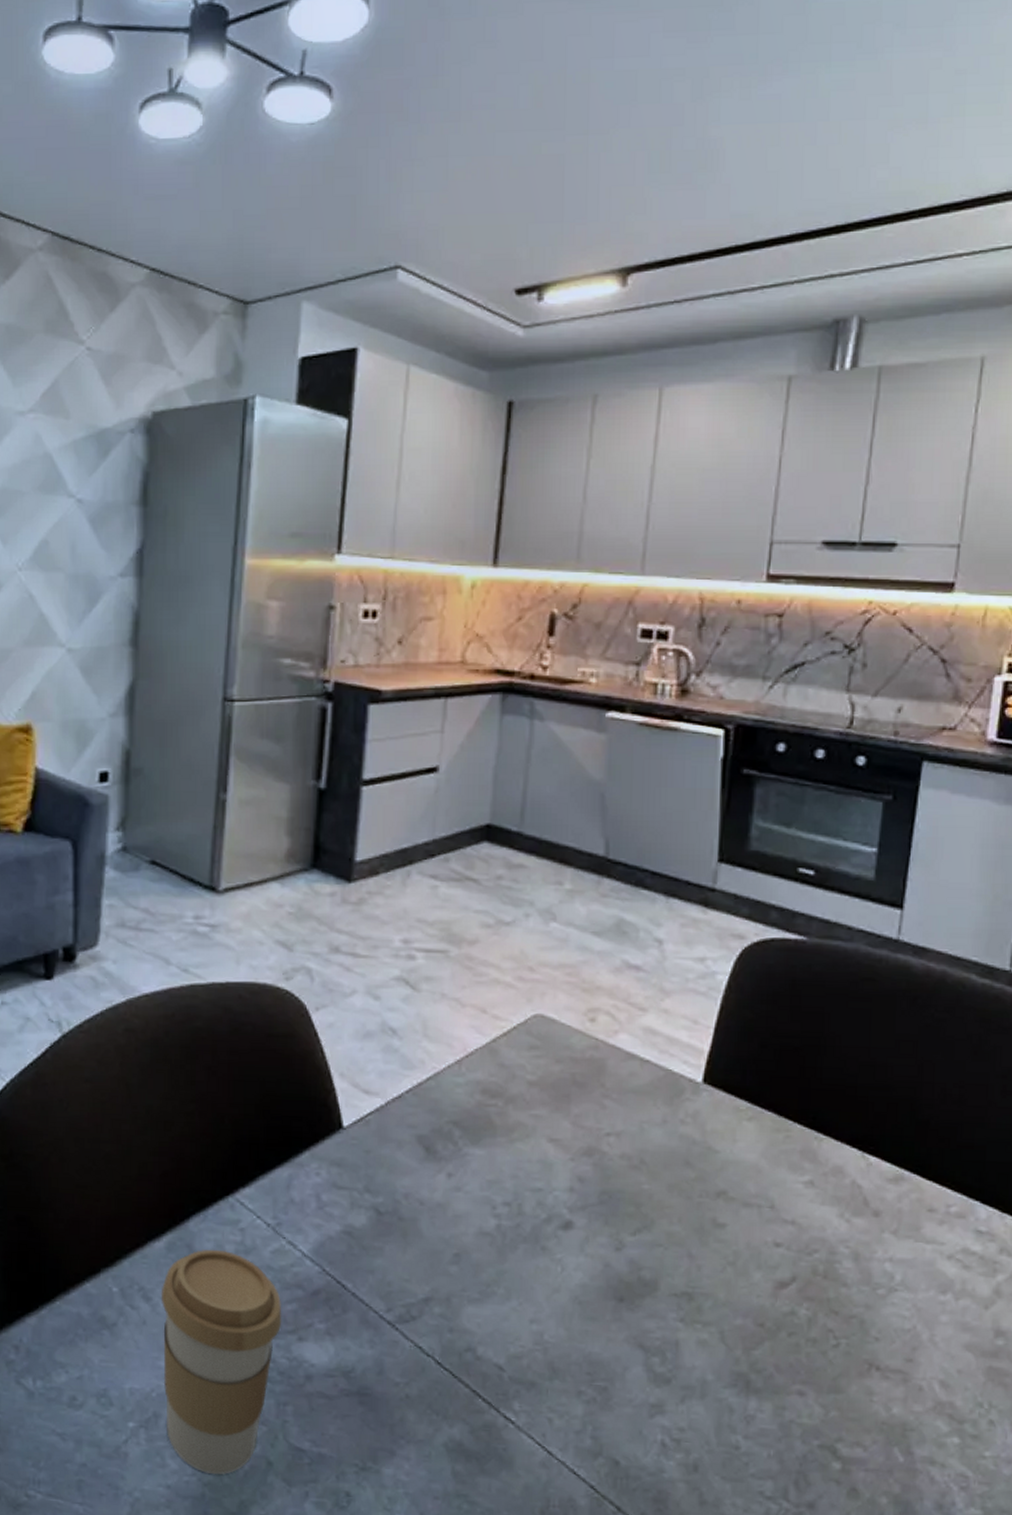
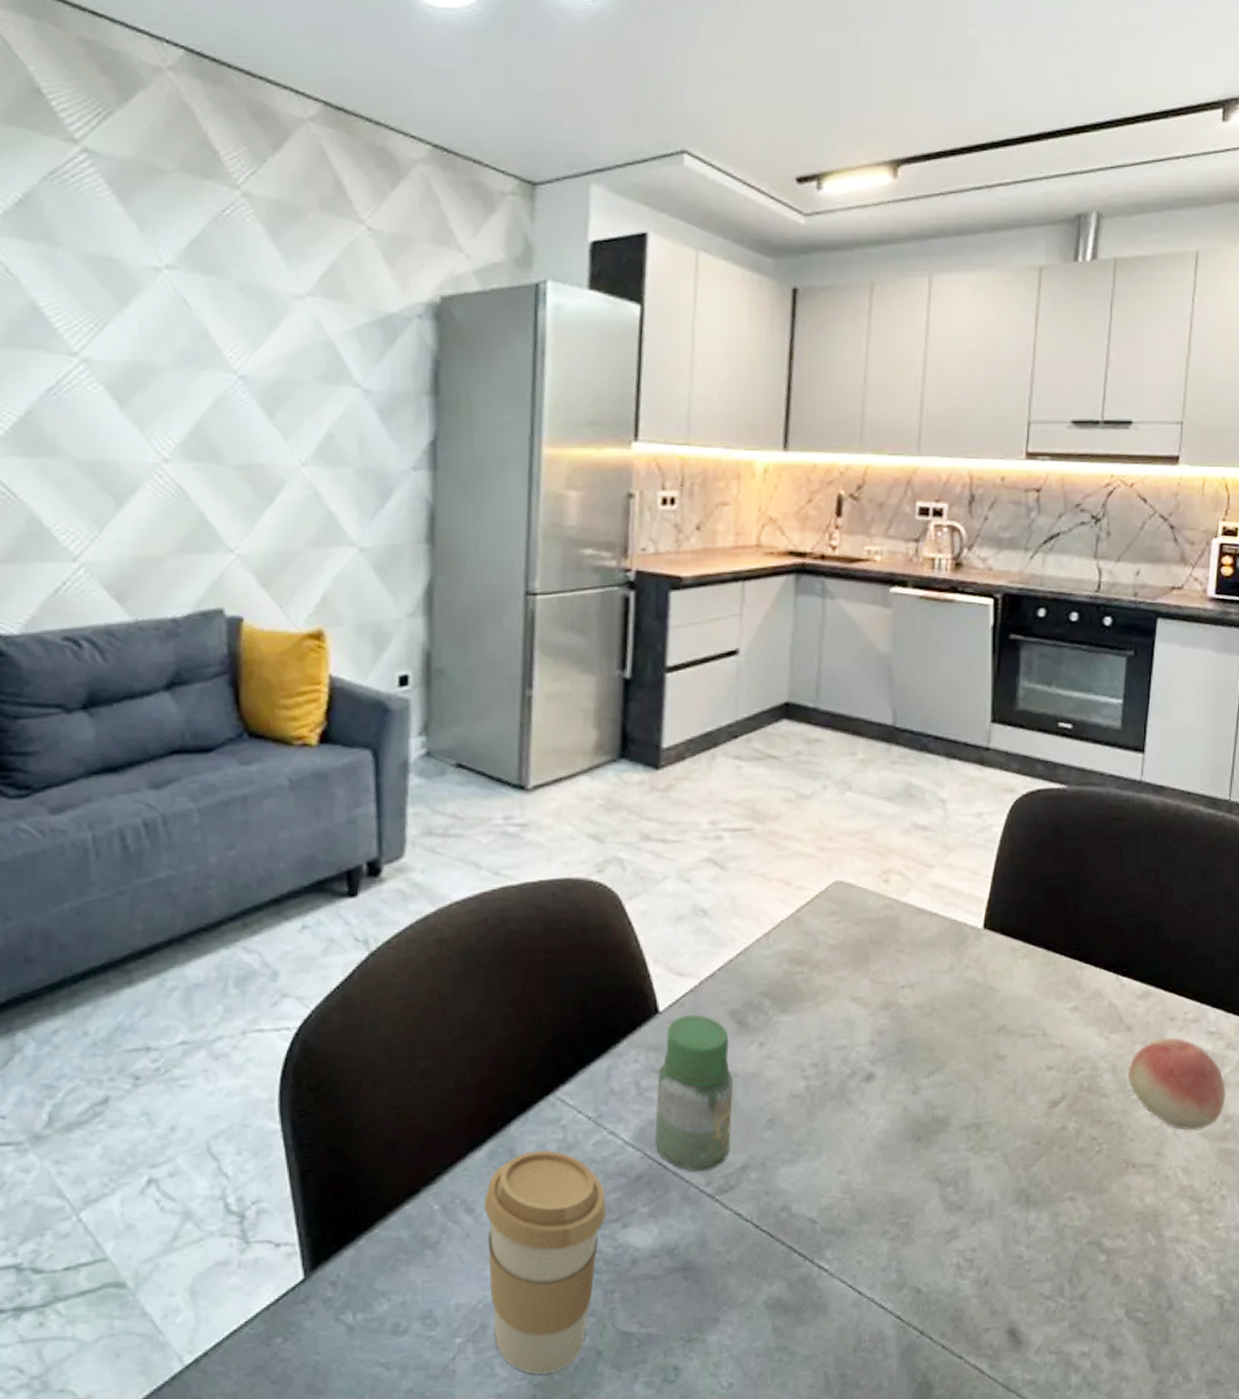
jar: none [334,1134,419,1297] -> present [655,1015,734,1172]
fruit: none [873,1230,999,1341] -> present [1128,1037,1227,1131]

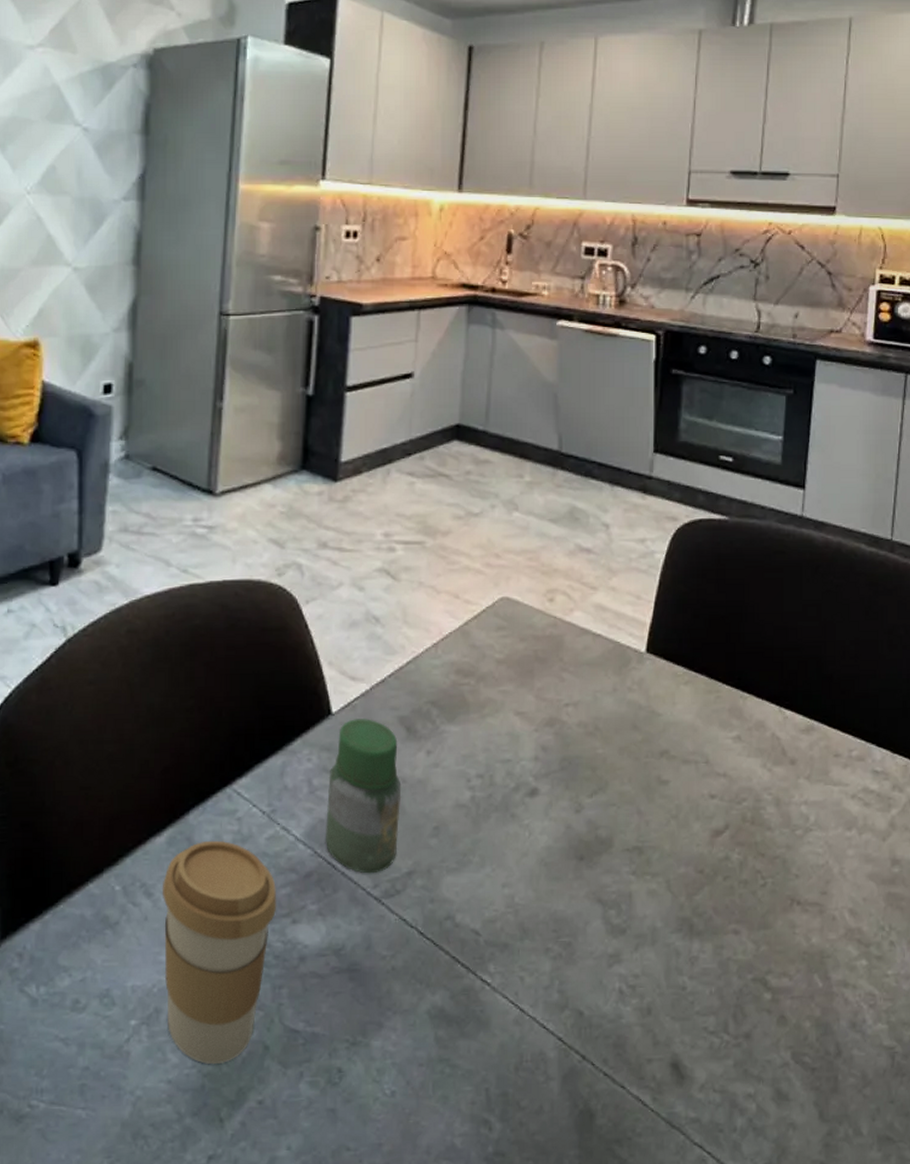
fruit: present [1128,1037,1227,1131] -> none [792,774,894,872]

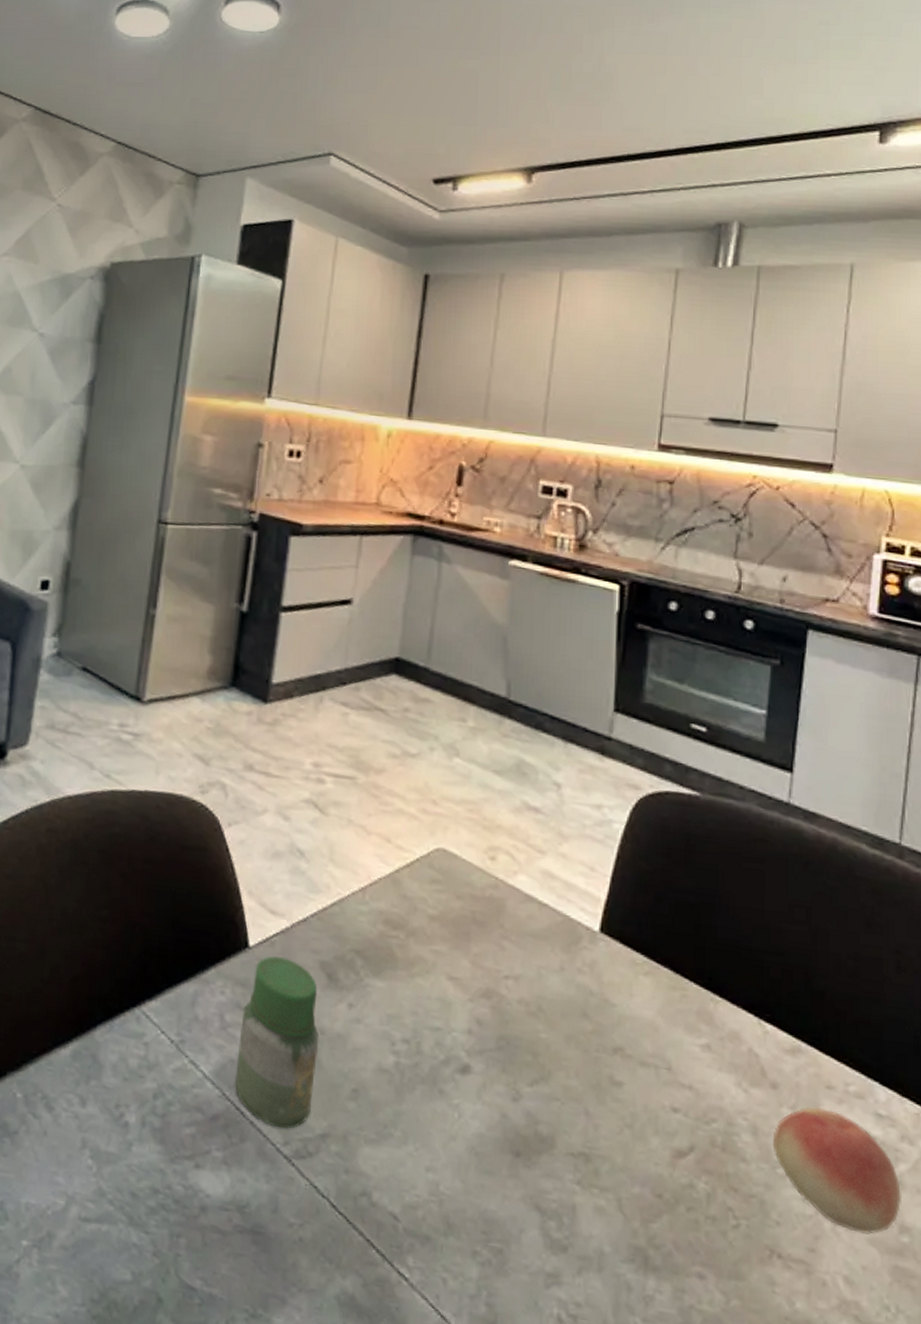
coffee cup: present [162,840,277,1064] -> none [59,1061,181,1308]
fruit: none [792,774,894,872] -> present [772,1106,903,1235]

